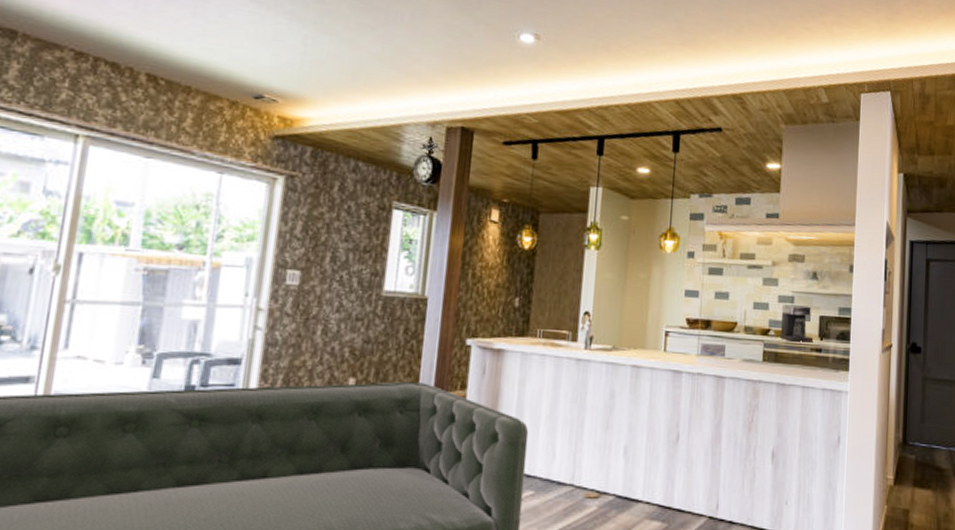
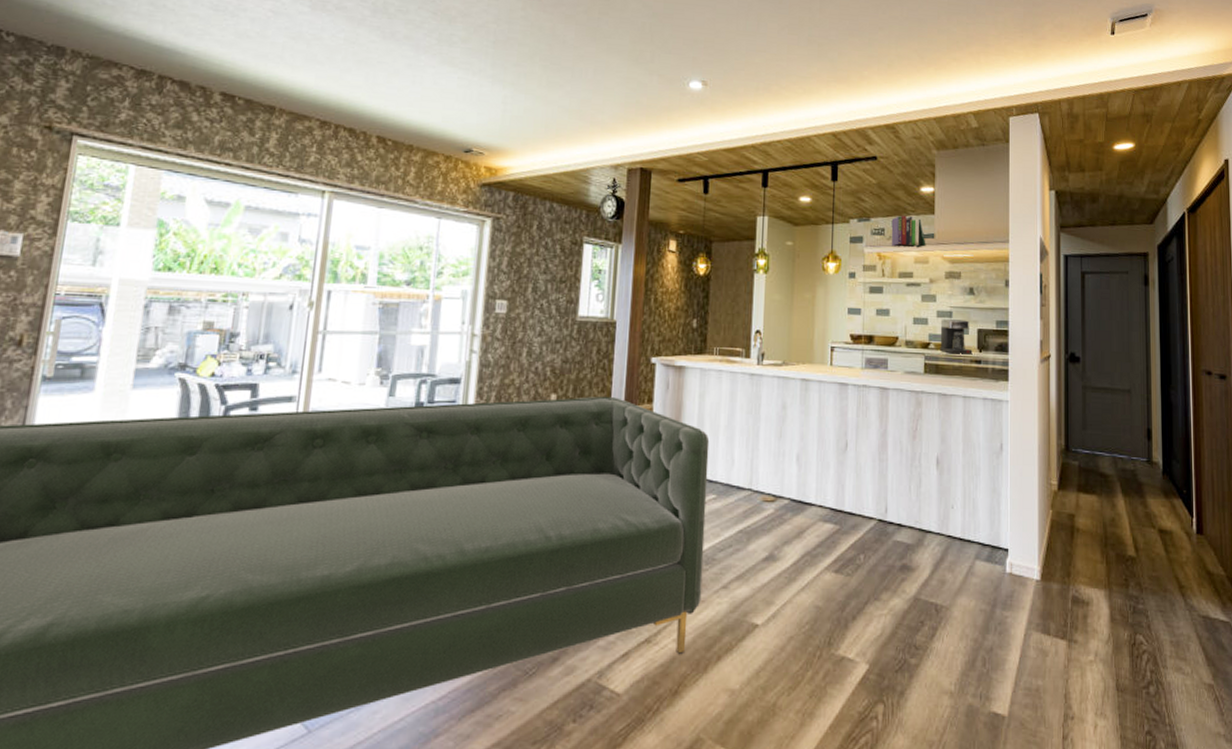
books: none [733,192,770,228] -> present [891,215,926,248]

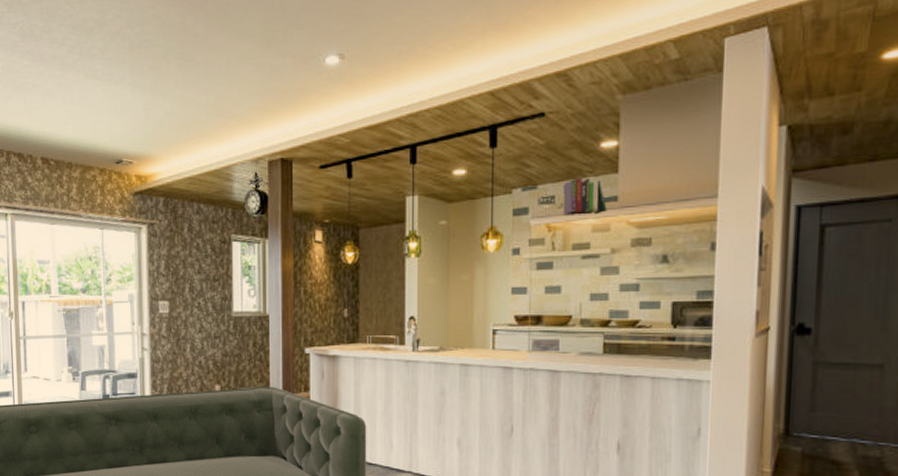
coffee maker: present [940,319,973,355] -> none [623,293,665,331]

